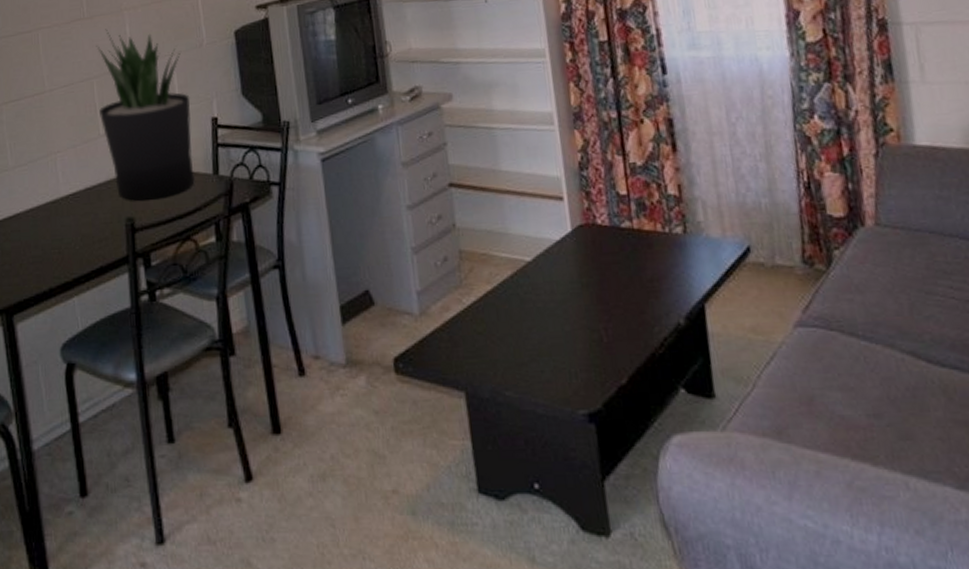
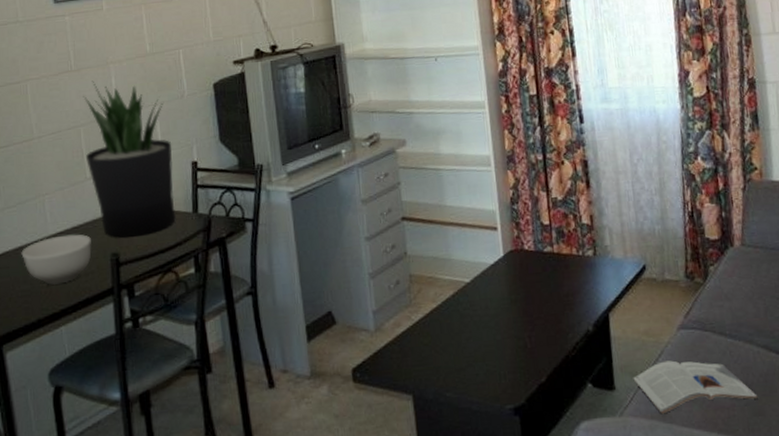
bowl: none [32,196,106,251] -> present [21,234,92,285]
magazine: none [737,365,904,432] -> present [633,360,758,415]

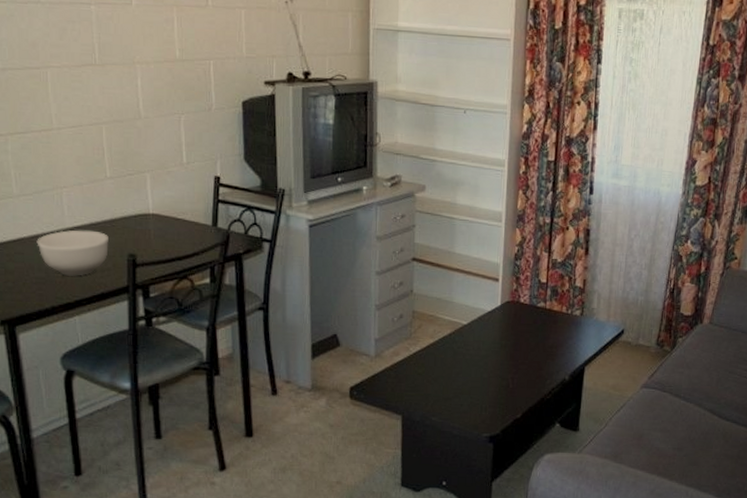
planter: present [83,80,176,238] -> none [106,78,196,241]
magazine: present [633,360,758,415] -> none [595,412,696,456]

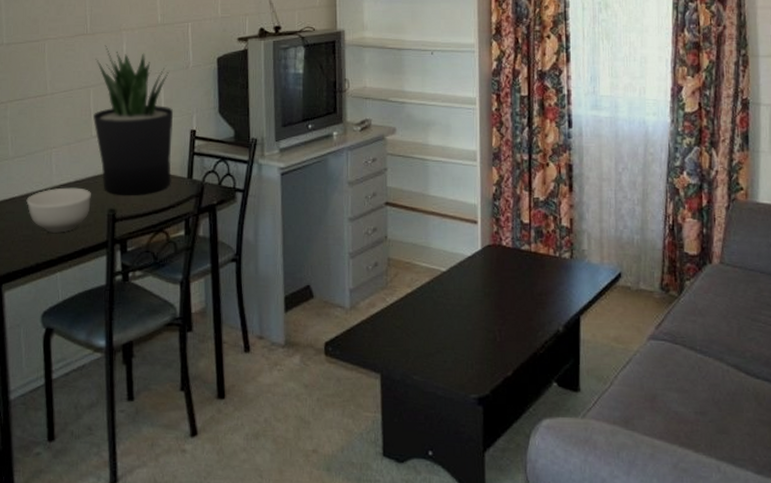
planter: none [106,78,196,241] -> present [93,45,174,195]

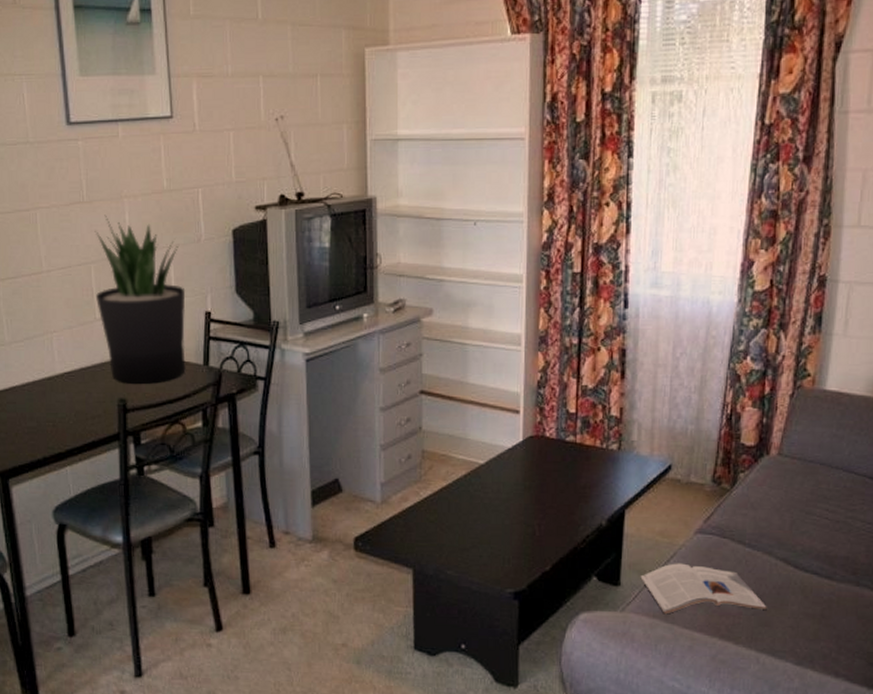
bowl: present [26,187,91,233] -> none [28,375,99,424]
magazine: none [599,369,723,421] -> present [640,563,767,615]

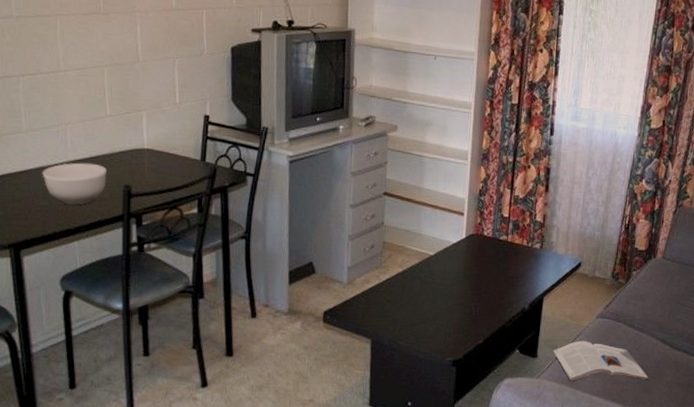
bowl: none [28,375,99,424] -> present [42,162,107,205]
planter: present [94,215,186,384] -> none [108,26,188,174]

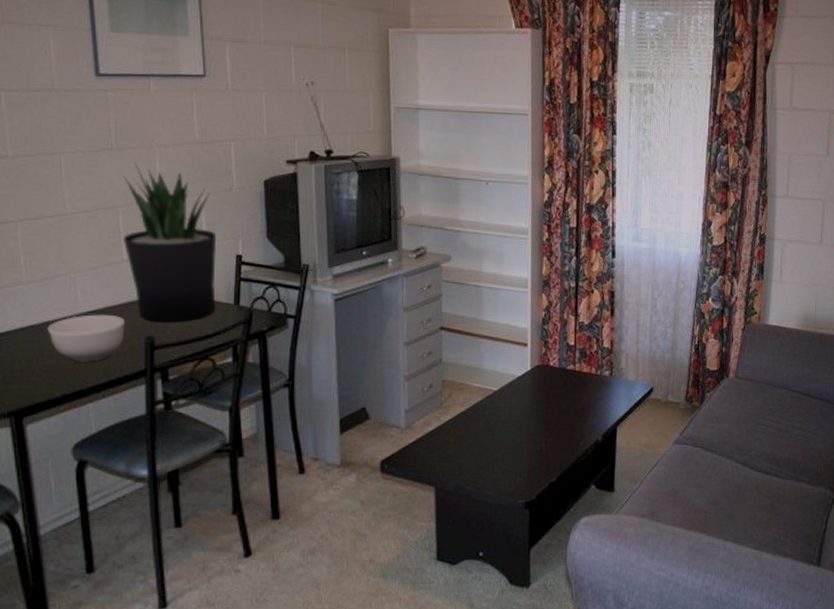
planter: none [108,26,188,174] -> present [123,162,217,322]
magazine: present [553,340,649,381] -> none [631,470,731,514]

